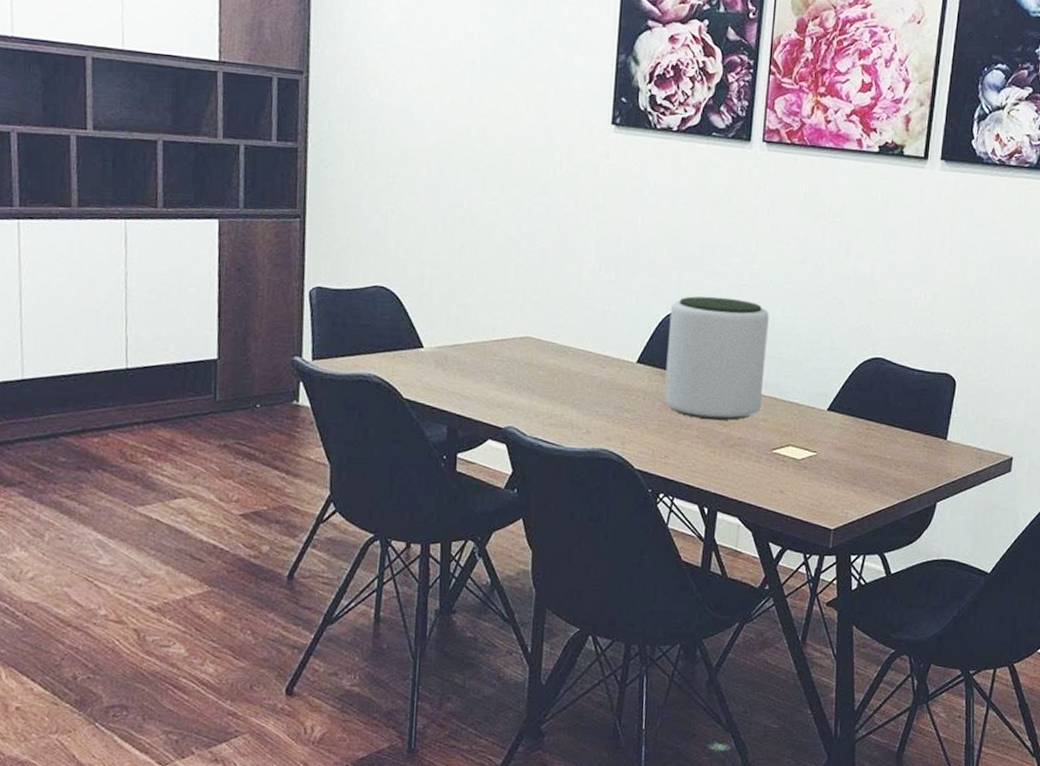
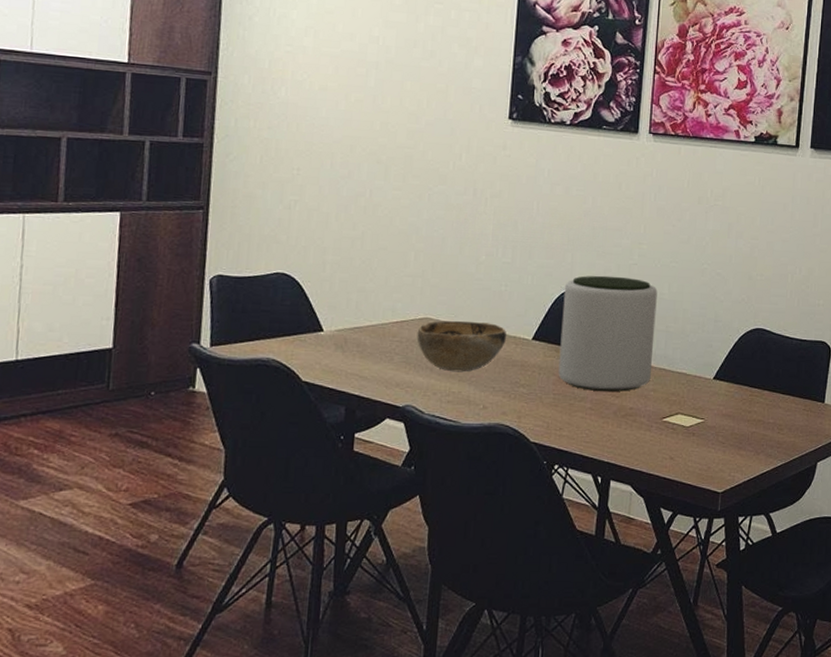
decorative bowl: none [518,340,610,395] -> present [416,320,506,373]

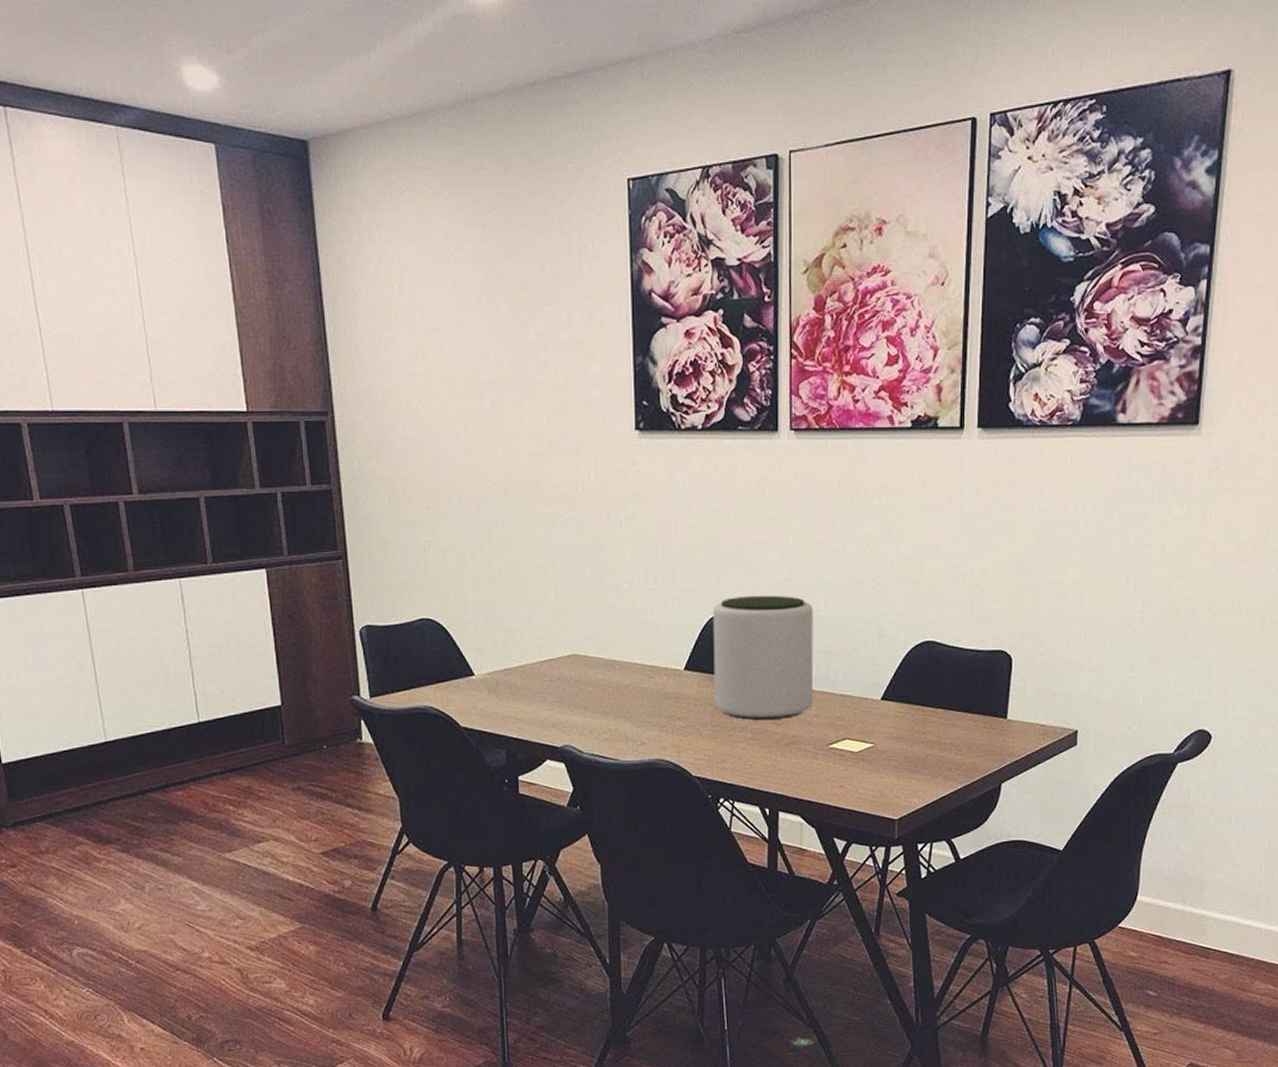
decorative bowl: present [416,320,506,373] -> none [566,654,657,709]

